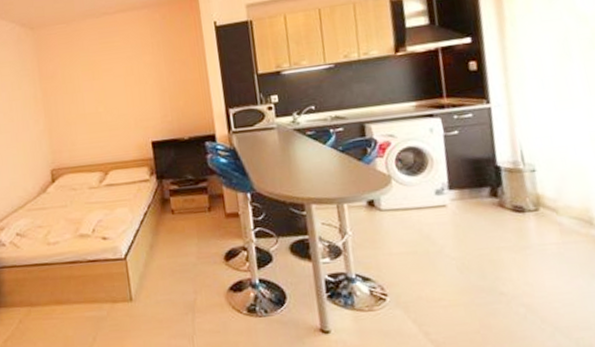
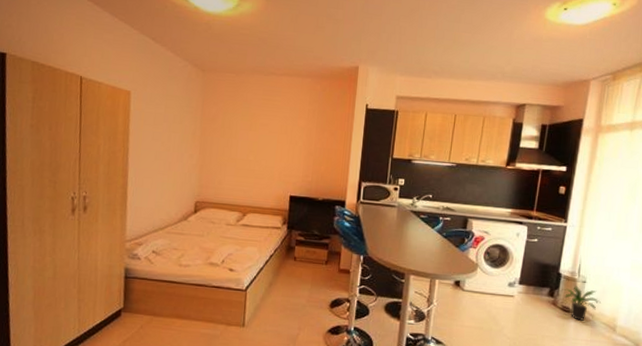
potted plant: none [506,177,563,221] -> present [562,285,601,322]

